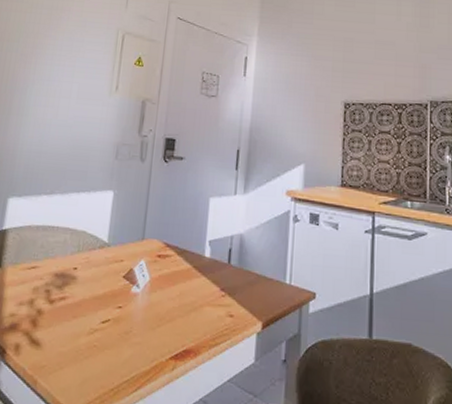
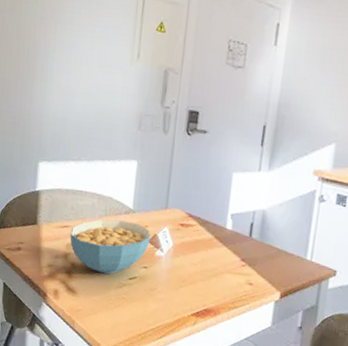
cereal bowl: none [37,255,127,320] -> present [70,219,151,275]

